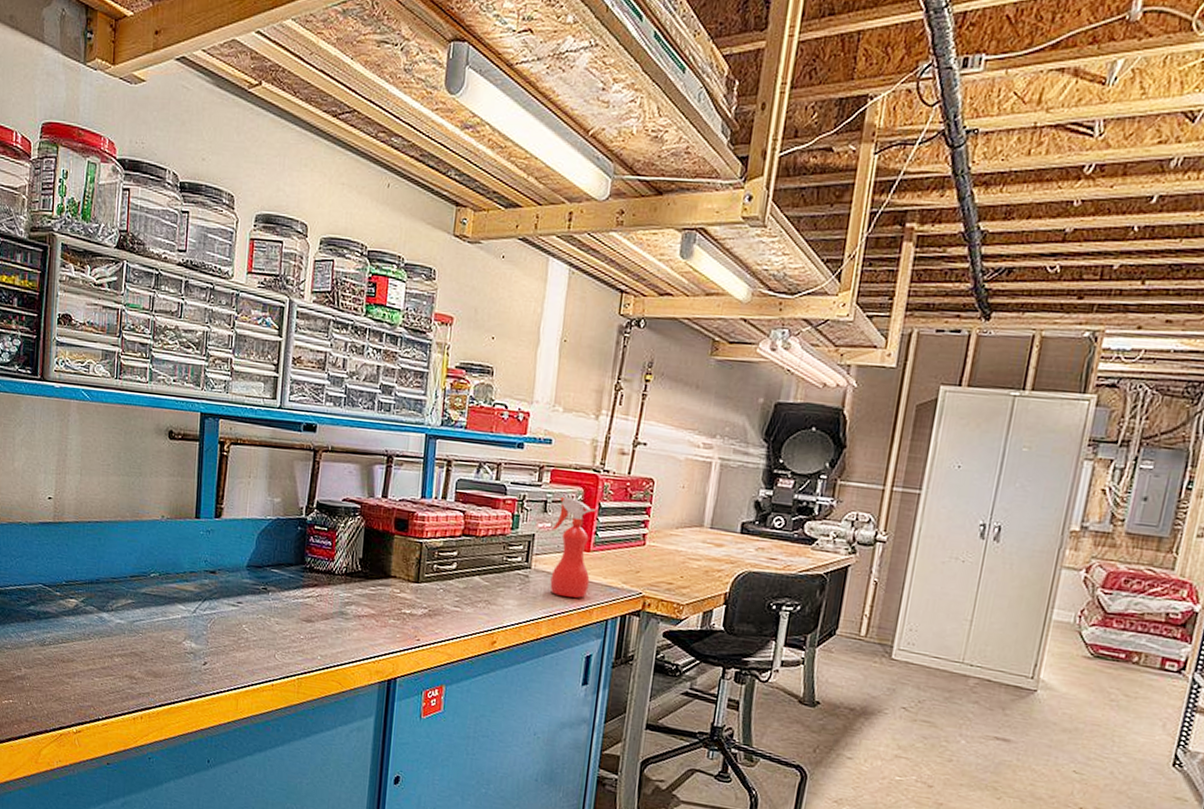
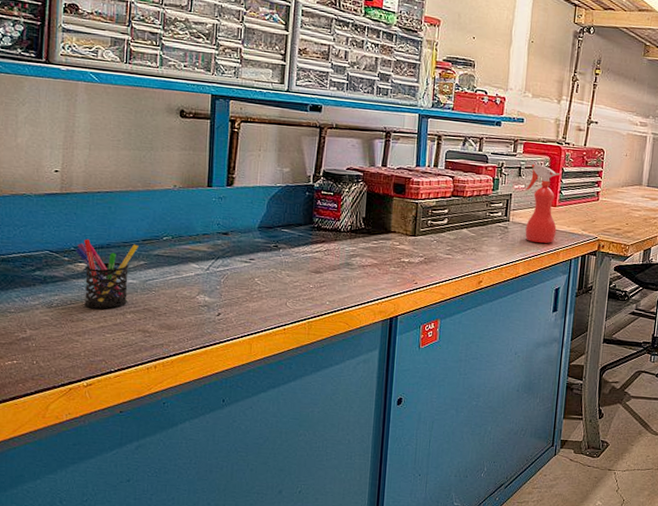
pen holder: none [66,572,127,650] -> present [75,239,139,309]

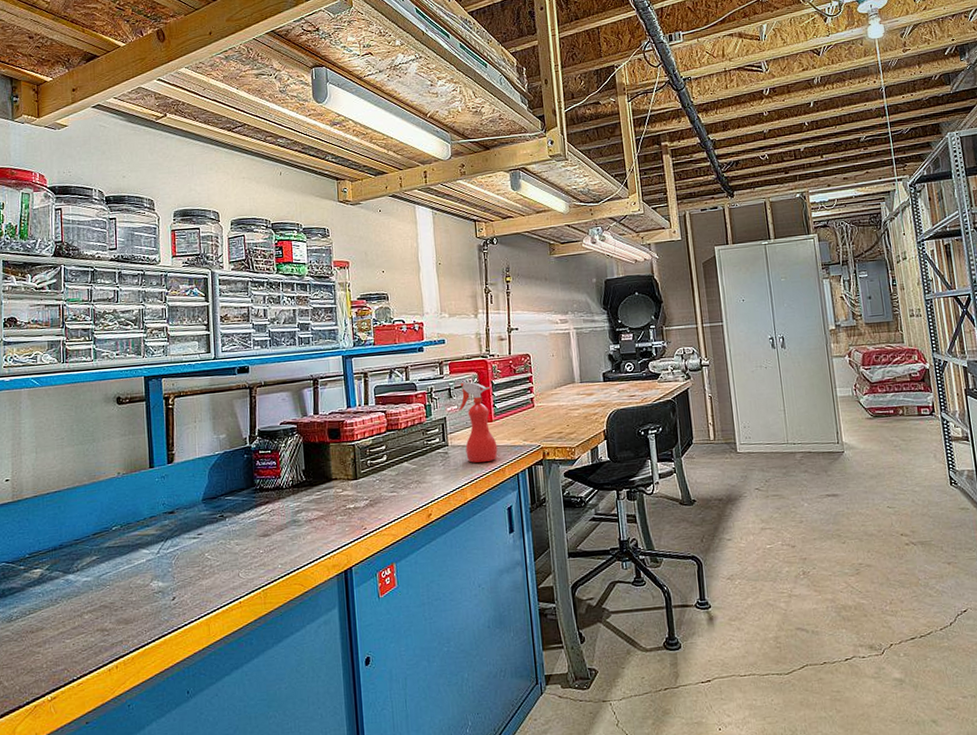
pen holder: present [75,239,139,309] -> none [29,540,90,615]

